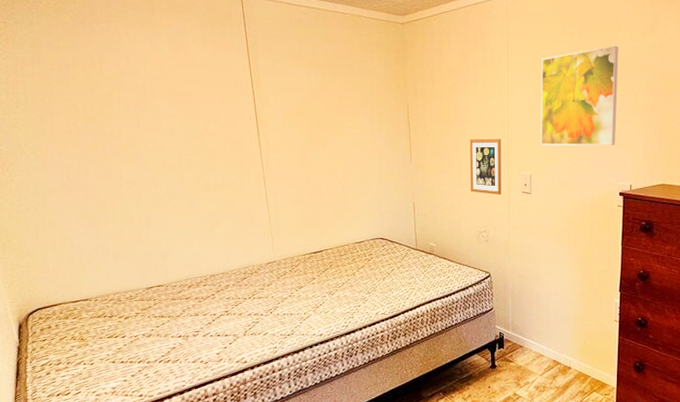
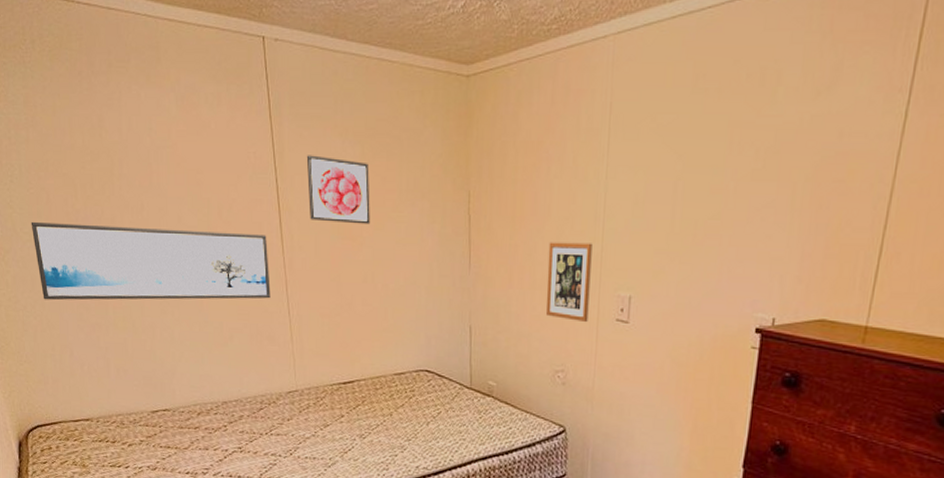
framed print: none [35,138,251,202] -> present [31,221,271,301]
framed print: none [278,81,331,131] -> present [306,155,370,225]
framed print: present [540,45,619,146] -> none [647,109,775,259]

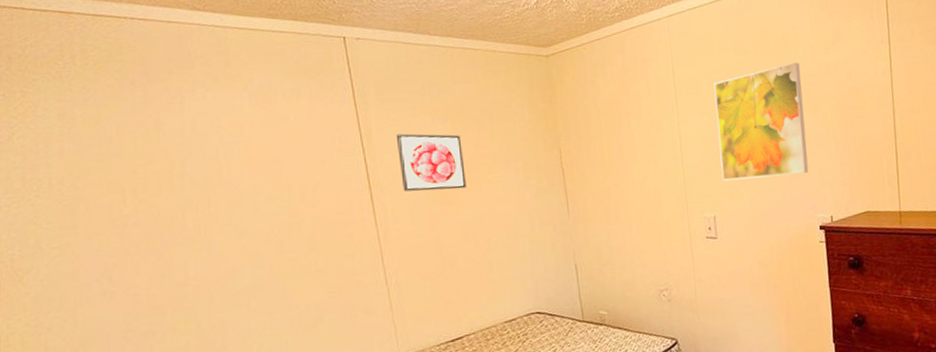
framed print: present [31,221,271,301] -> none [62,211,365,317]
picture frame: present [546,242,593,323] -> none [638,177,682,245]
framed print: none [647,109,775,259] -> present [713,62,809,181]

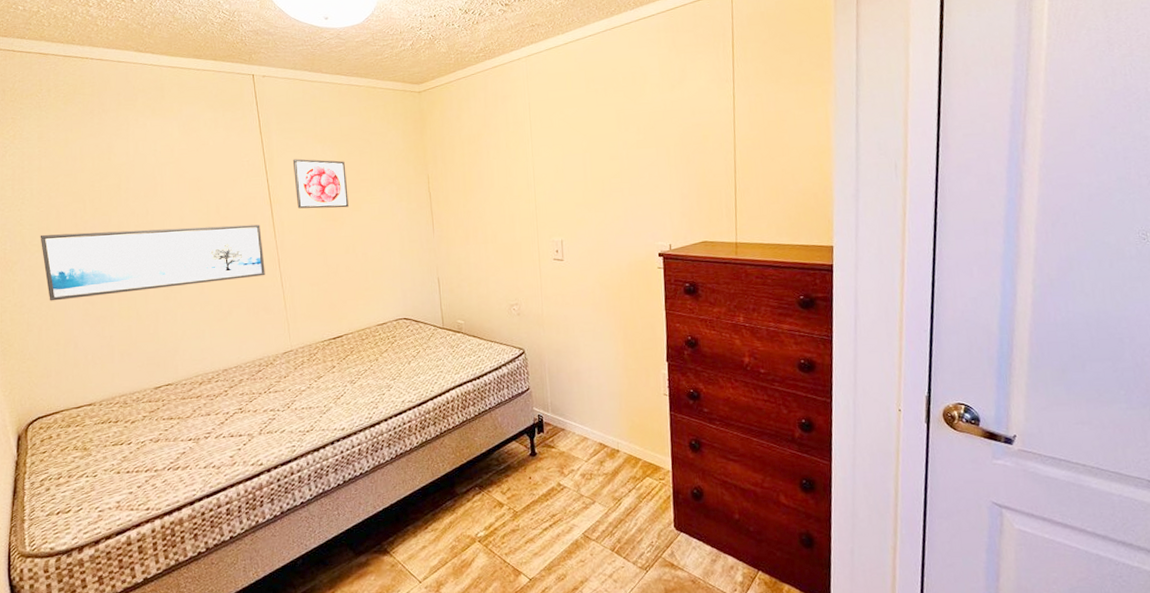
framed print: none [62,211,365,317] -> present [40,224,265,301]
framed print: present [713,62,809,181] -> none [566,99,651,209]

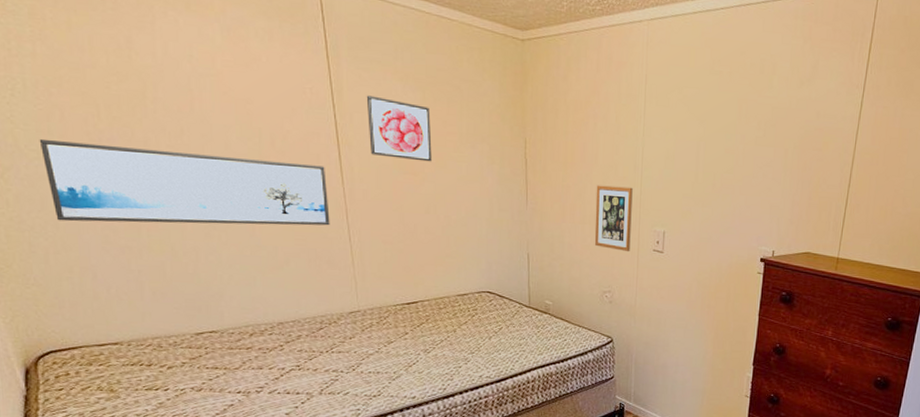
picture frame: none [494,204,532,265] -> present [594,185,633,252]

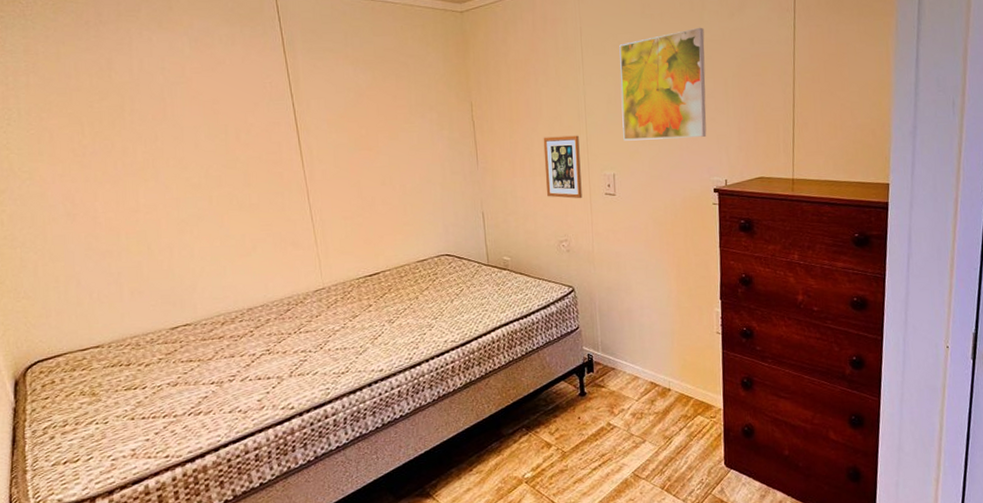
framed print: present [39,138,330,226] -> none [31,152,293,234]
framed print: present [366,95,432,162] -> none [321,81,385,137]
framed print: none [677,92,772,205] -> present [619,27,707,141]

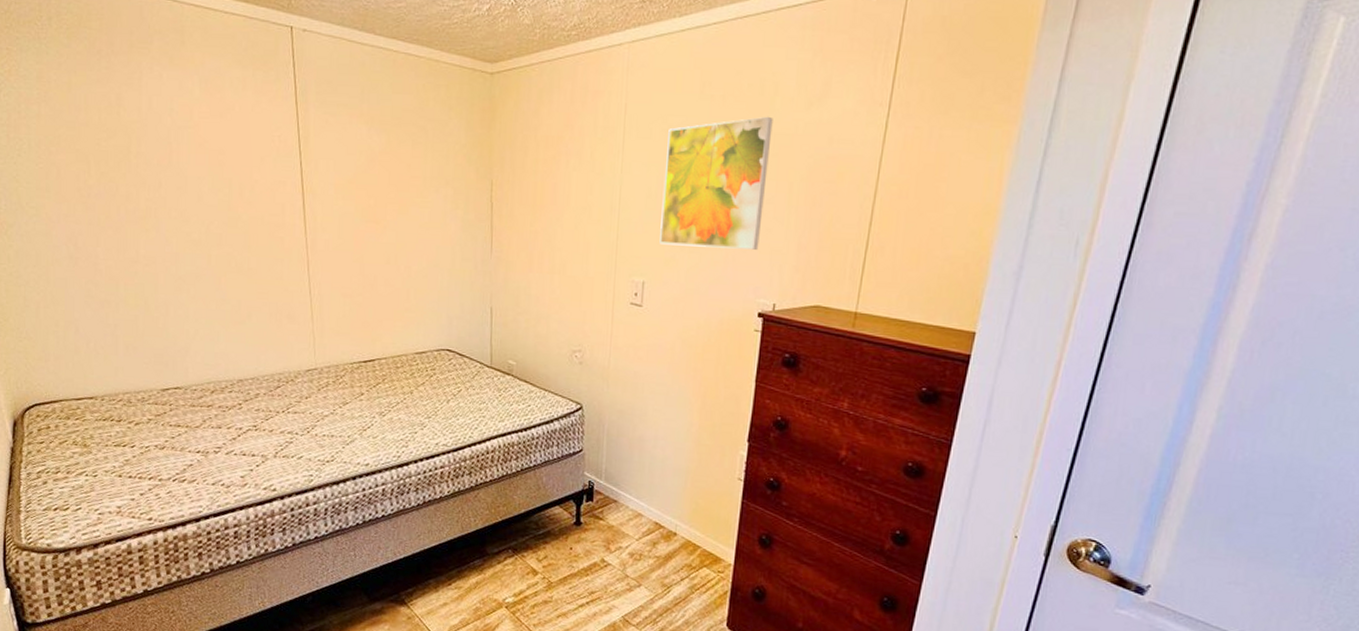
picture frame: present [543,135,582,199] -> none [564,229,609,306]

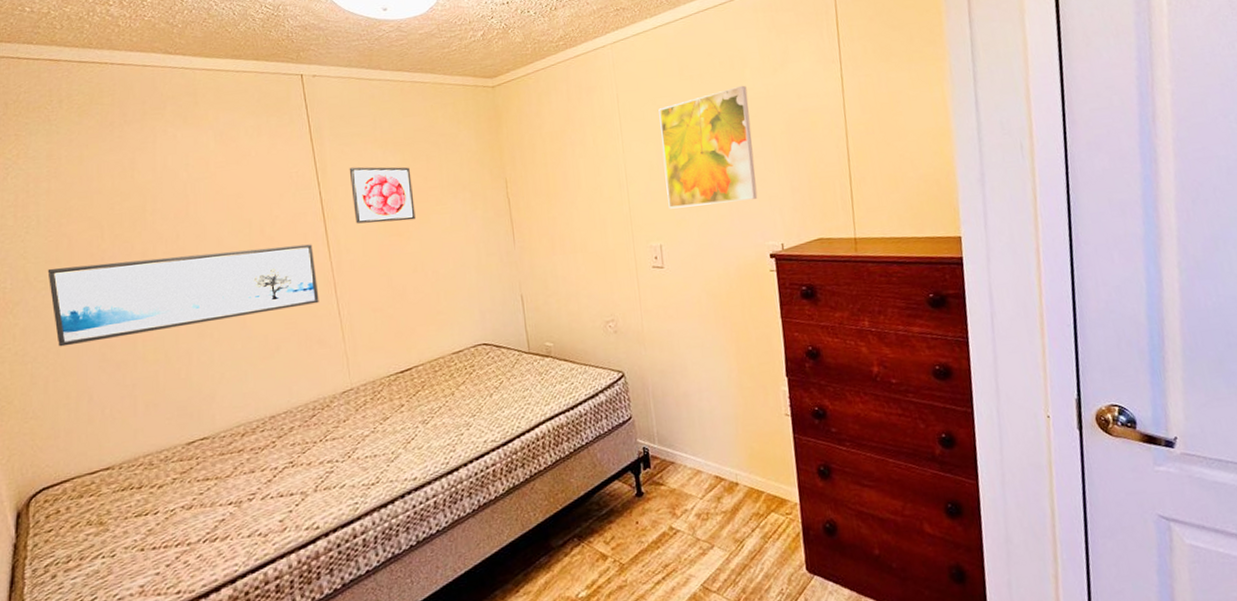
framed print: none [38,196,292,278] -> present [47,244,319,347]
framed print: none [332,140,395,209] -> present [349,166,416,224]

